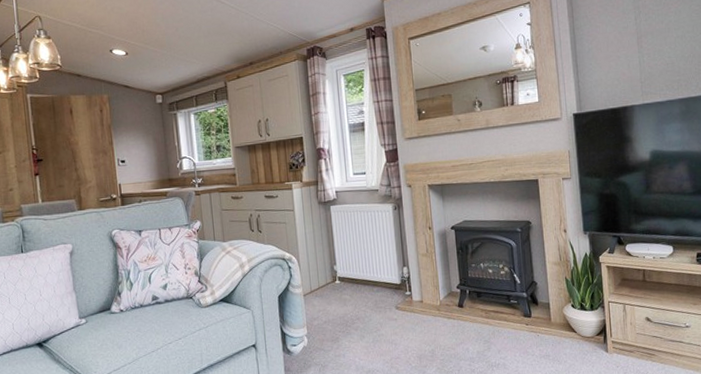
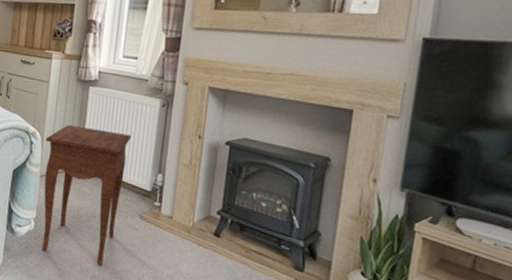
side table: none [301,240,379,362] -> present [41,125,132,266]

